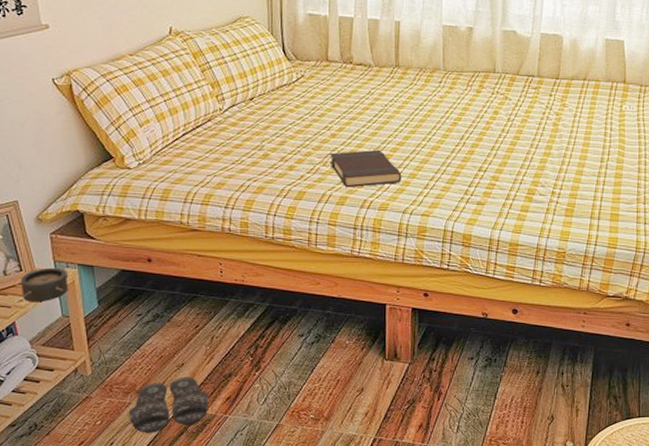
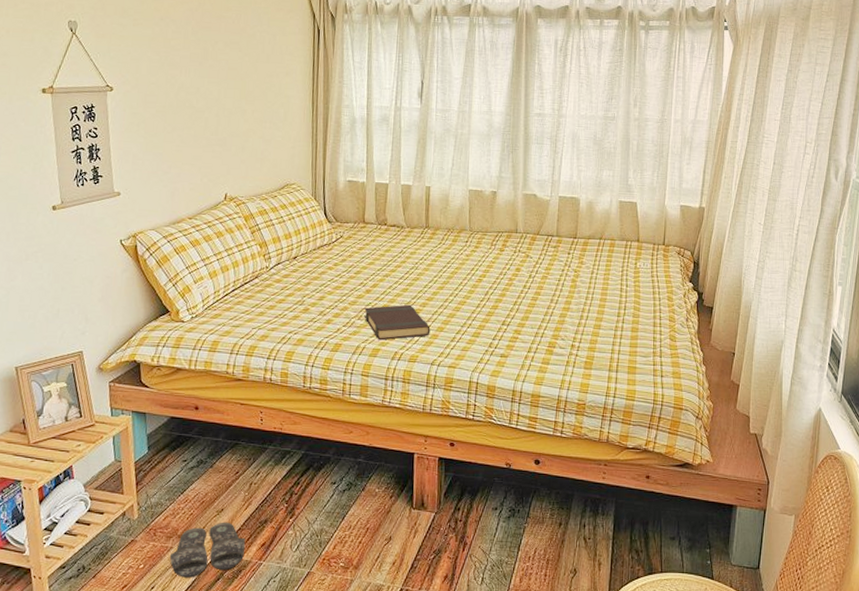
alarm clock: present [20,266,69,303] -> none [79,413,123,448]

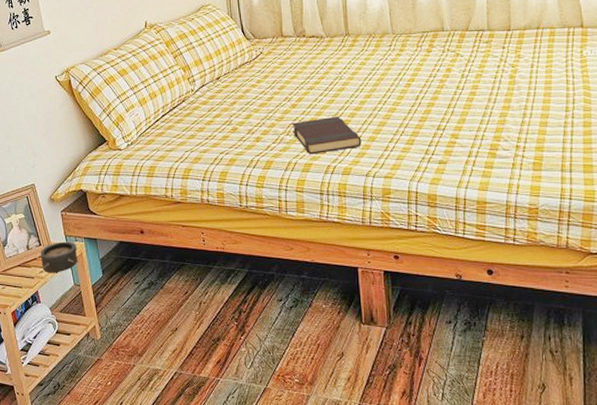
alarm clock: none [79,413,123,448] -> present [40,240,78,273]
slippers: present [169,522,246,578] -> none [133,340,202,394]

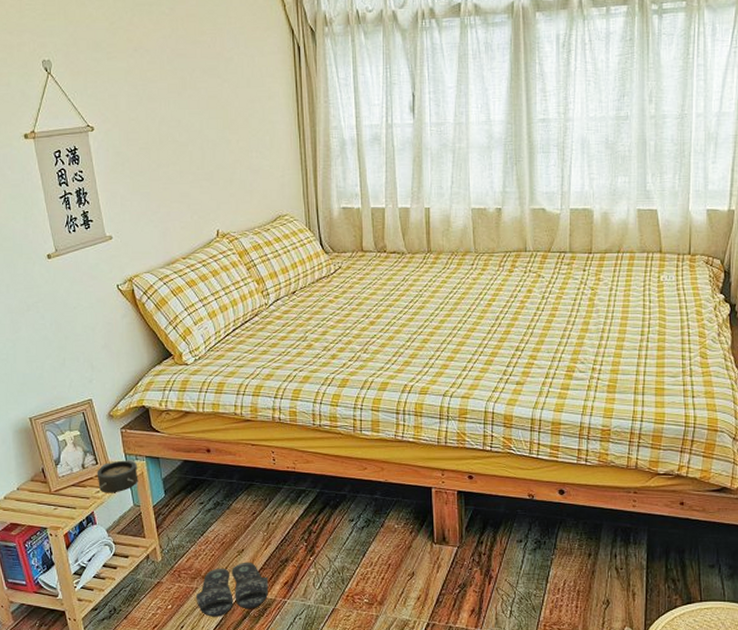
slippers: none [133,340,202,394] -> present [195,562,269,617]
book: present [292,116,362,155] -> none [369,334,440,374]

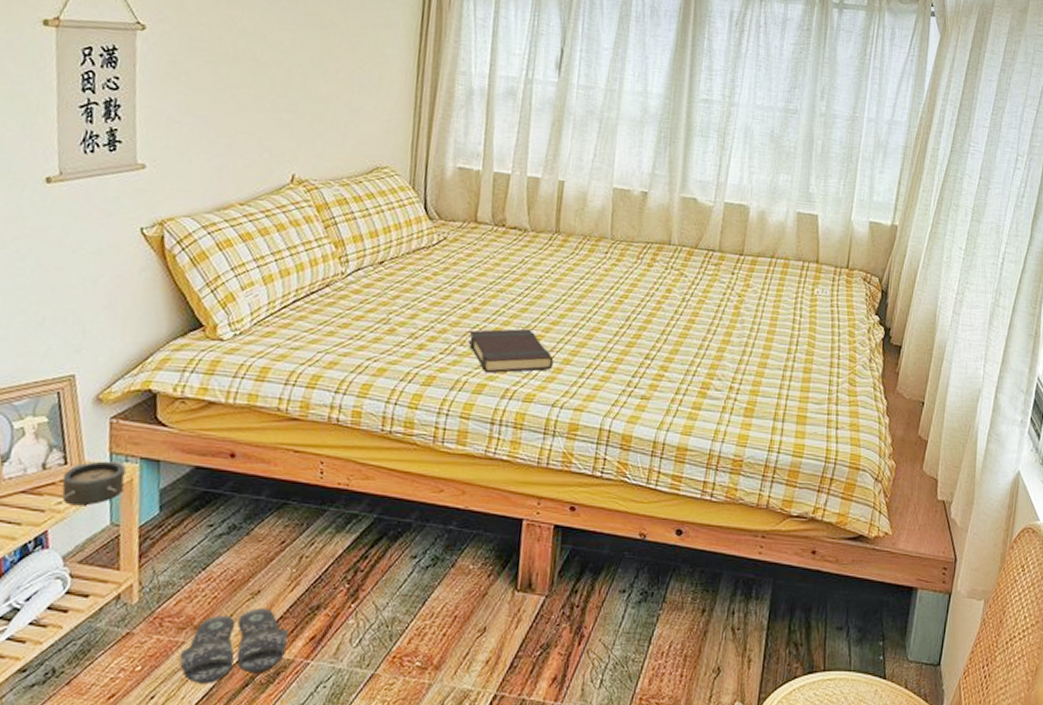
book: none [369,334,440,374] -> present [468,328,554,374]

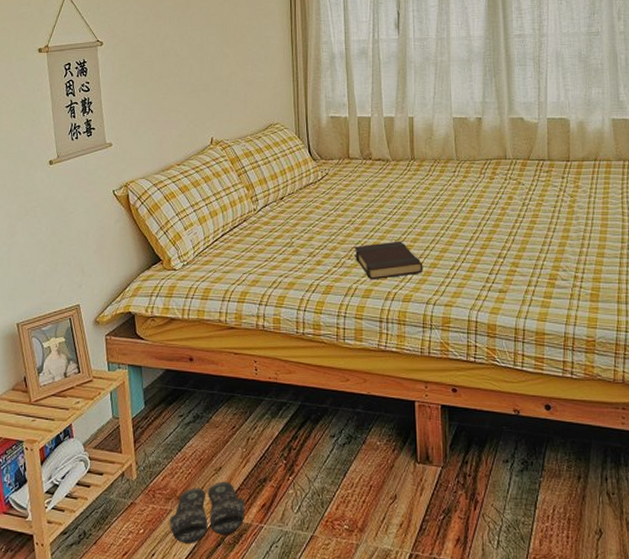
alarm clock: present [62,459,127,506] -> none [78,367,120,404]

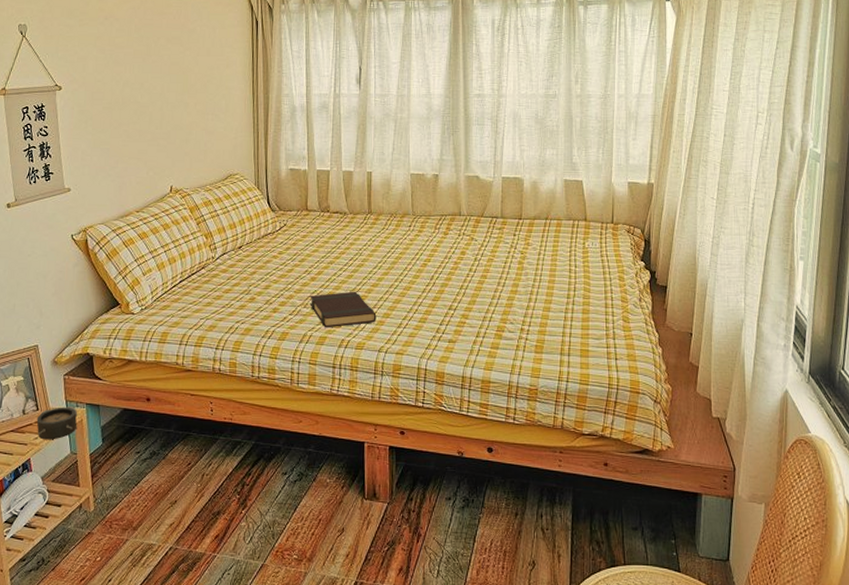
alarm clock: none [78,367,120,404] -> present [36,406,78,440]
slippers: present [169,481,246,543] -> none [125,513,200,570]

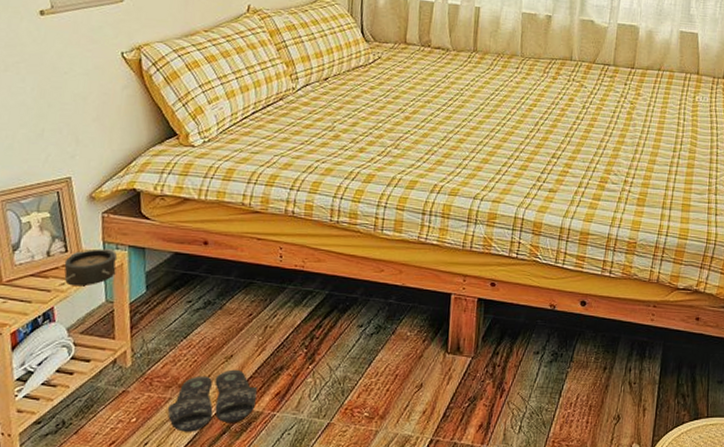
slippers: none [125,513,200,570] -> present [167,369,258,432]
book: present [310,291,377,328] -> none [401,133,474,172]

